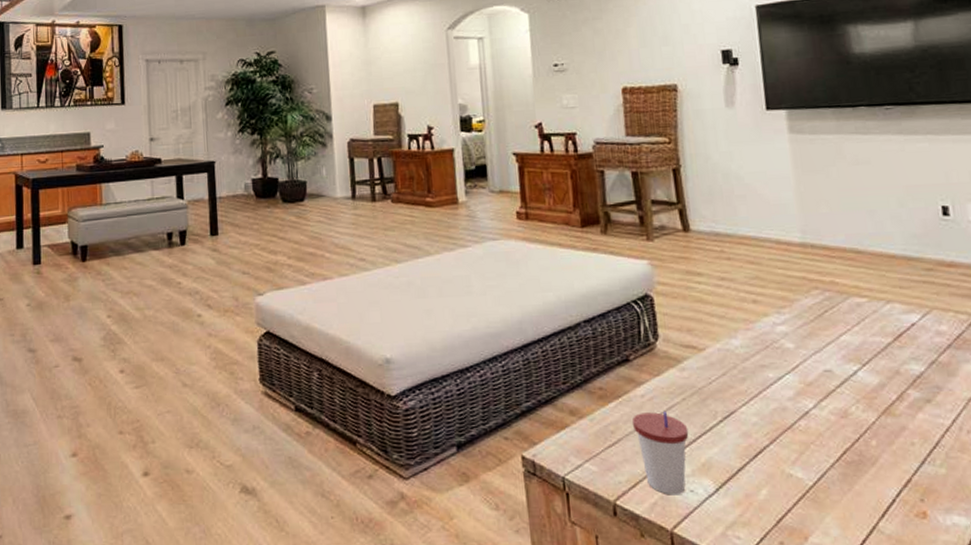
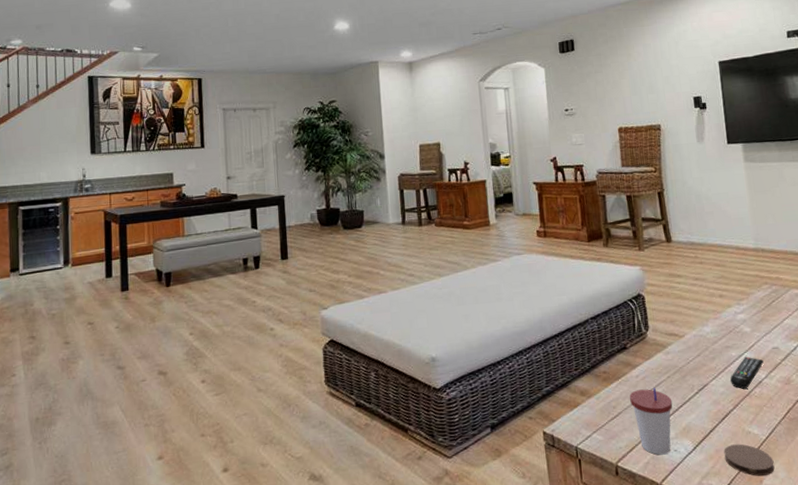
coaster: none [756,489,825,531] -> present [724,444,775,476]
remote control: none [766,379,812,420] -> present [730,356,764,389]

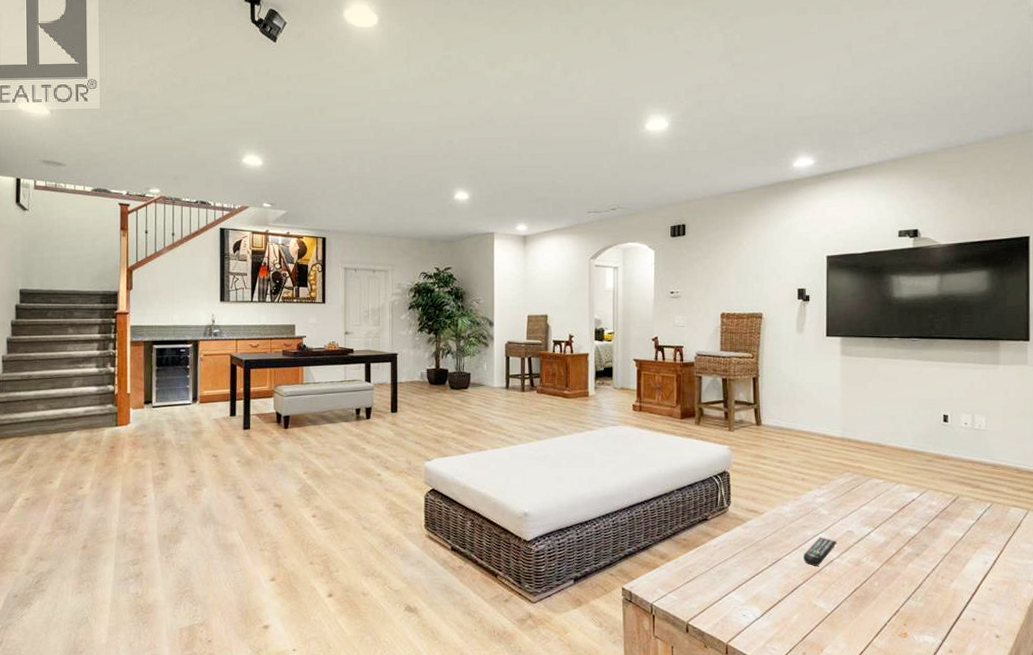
cup: present [629,387,673,455] -> none [706,557,746,618]
coaster: present [724,444,775,476] -> none [789,615,836,645]

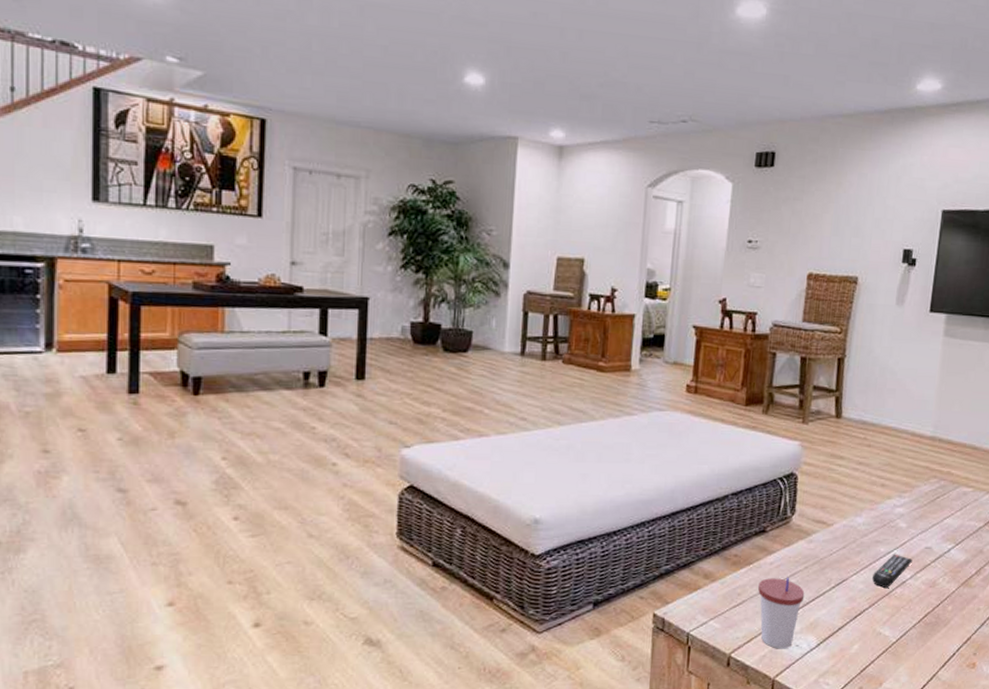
cup: none [706,557,746,618] -> present [758,577,805,649]

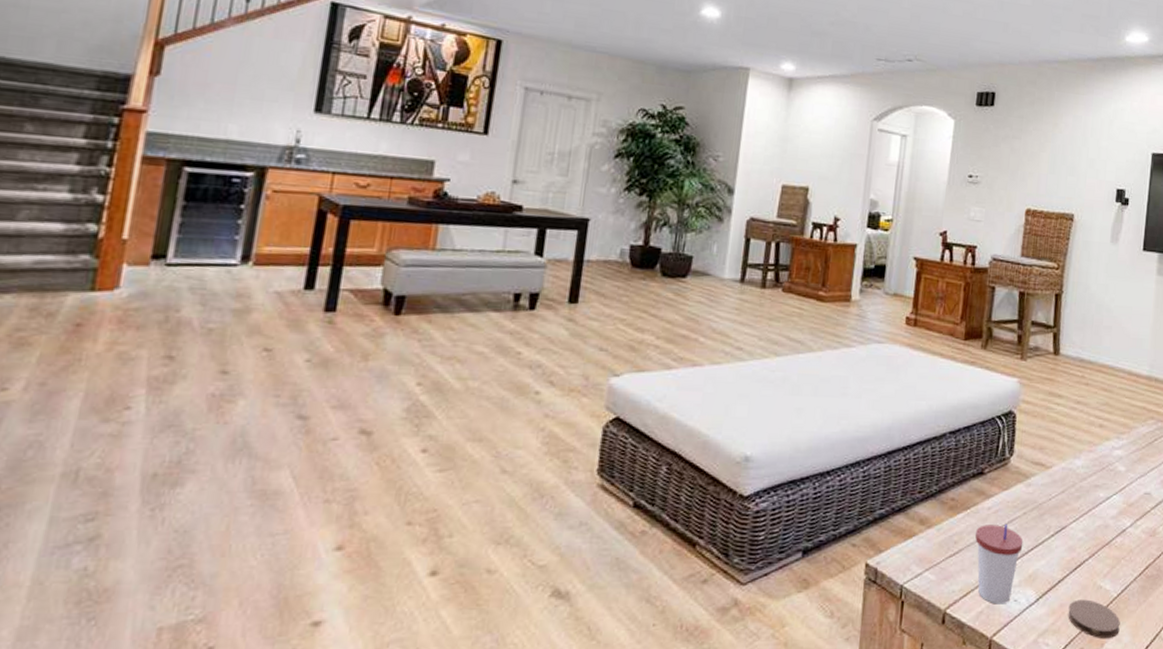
coaster: none [848,644,899,678] -> present [1068,599,1120,638]
remote control: present [872,554,912,588] -> none [1092,499,1132,536]

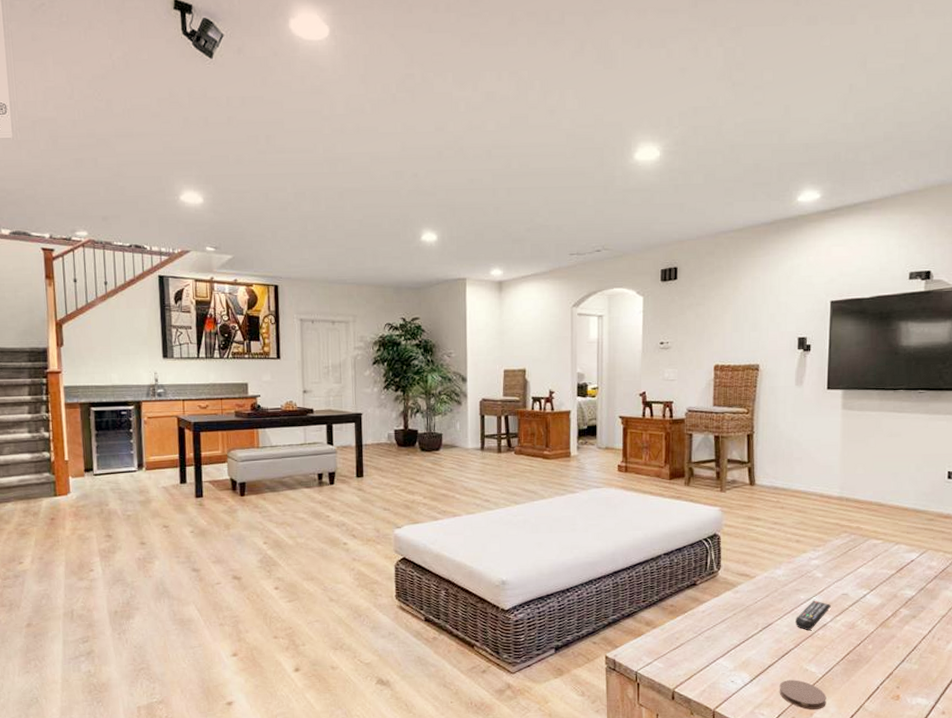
cup: present [975,523,1023,605] -> none [694,623,735,685]
remote control: none [1092,499,1132,536] -> present [796,600,831,630]

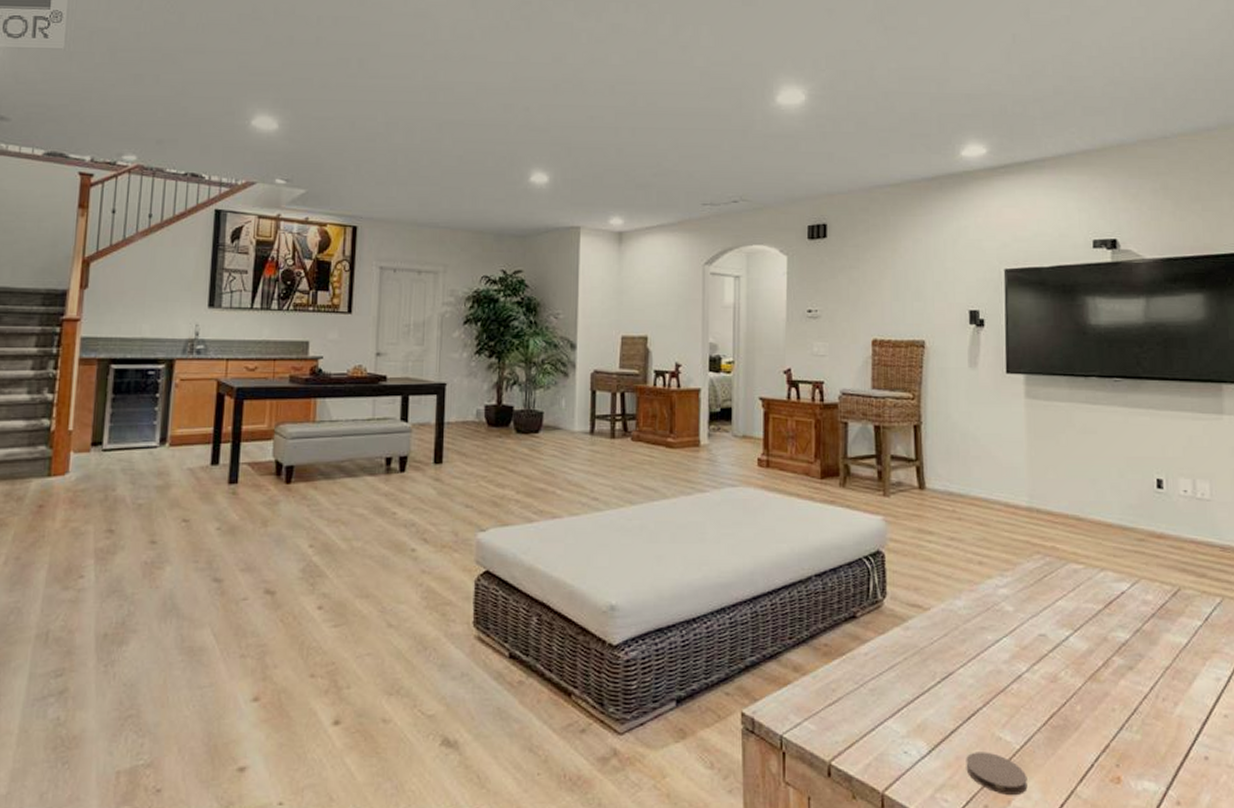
remote control: present [796,600,831,630] -> none [983,642,1026,683]

